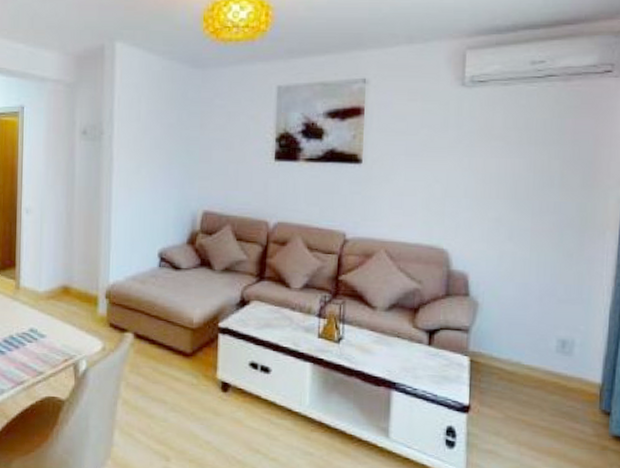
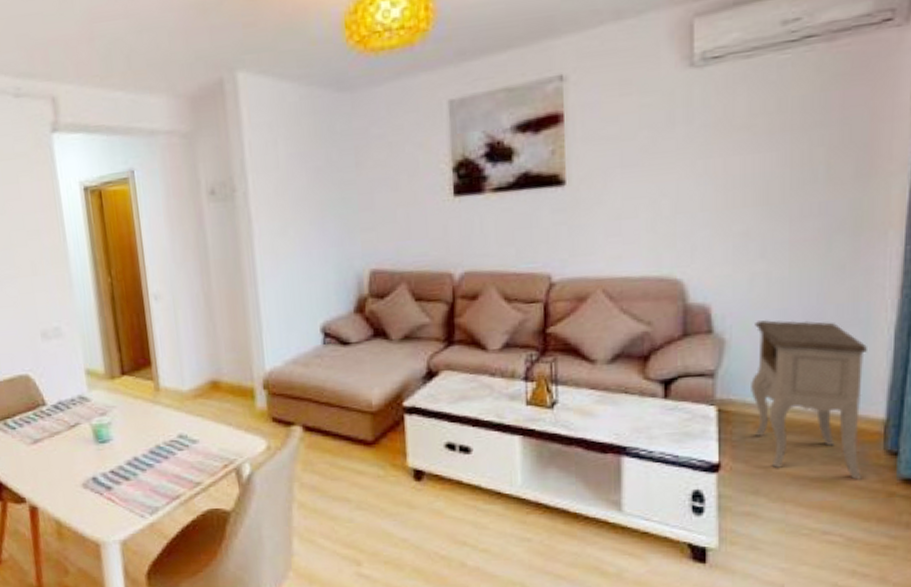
nightstand: none [497,291,588,433] -> present [751,320,867,480]

